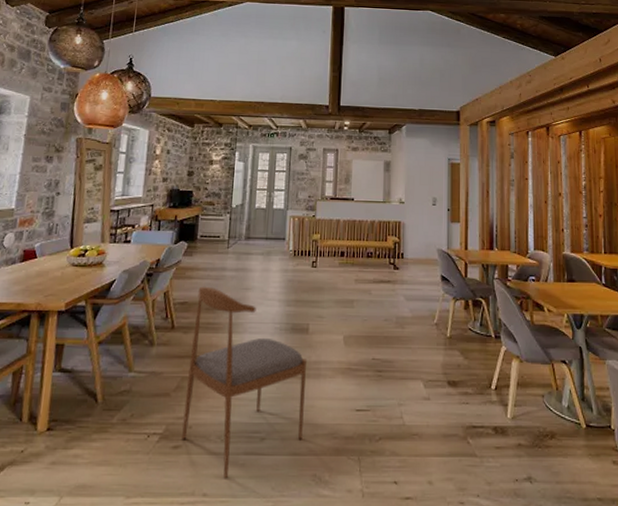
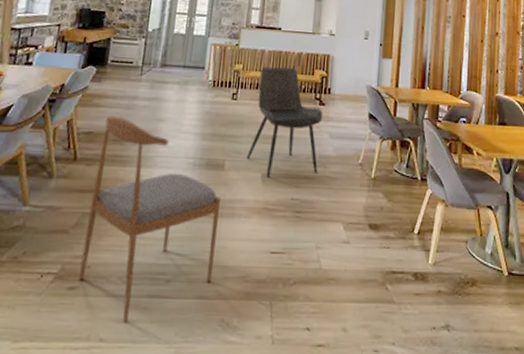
dining chair: none [329,234,398,339] -> present [247,66,323,177]

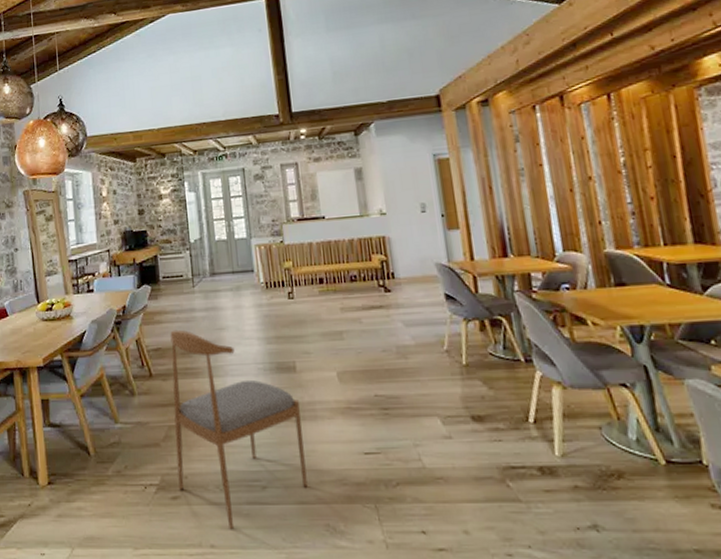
dining chair: present [247,66,323,177] -> none [312,256,398,375]

